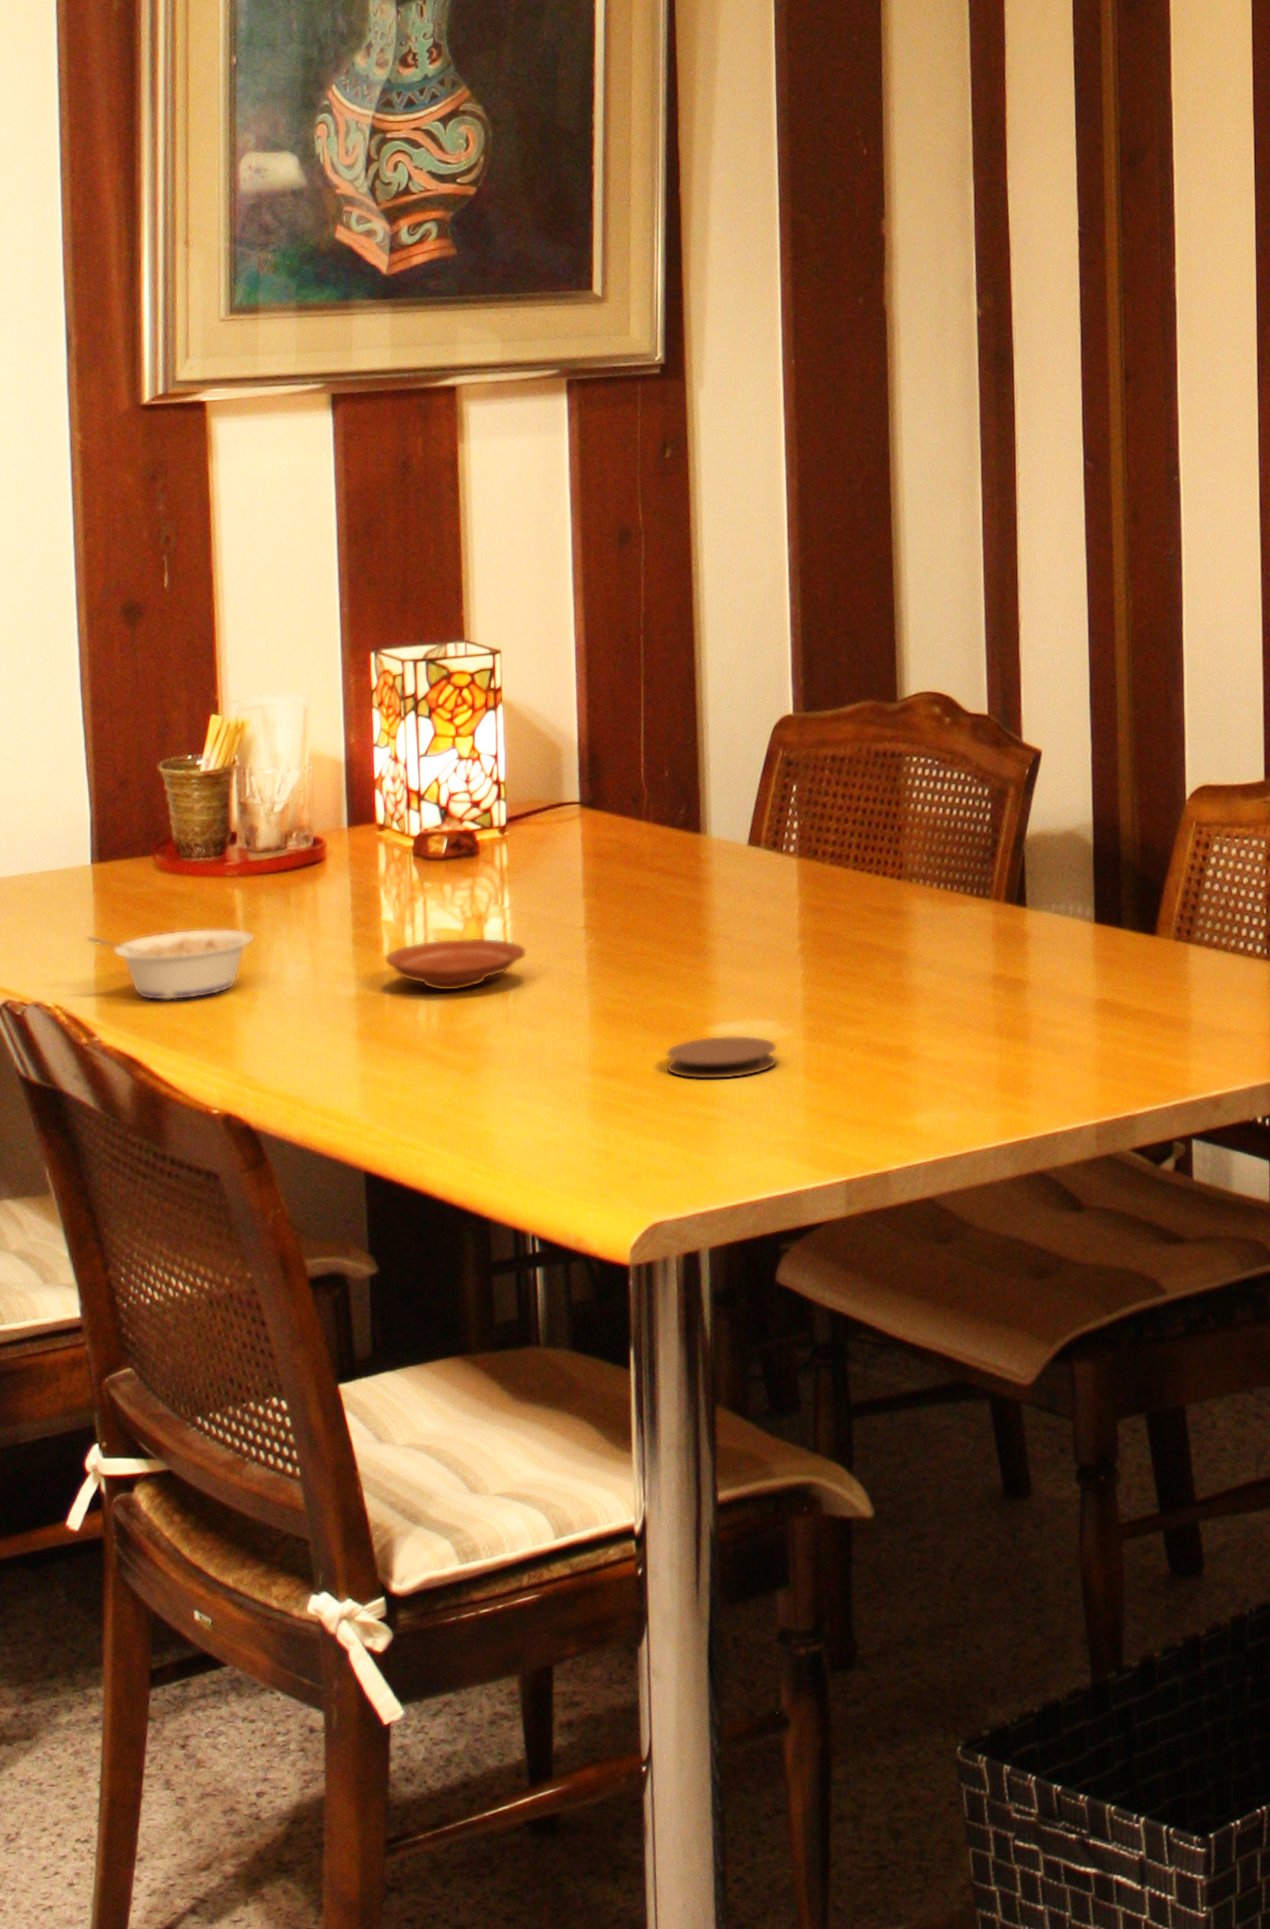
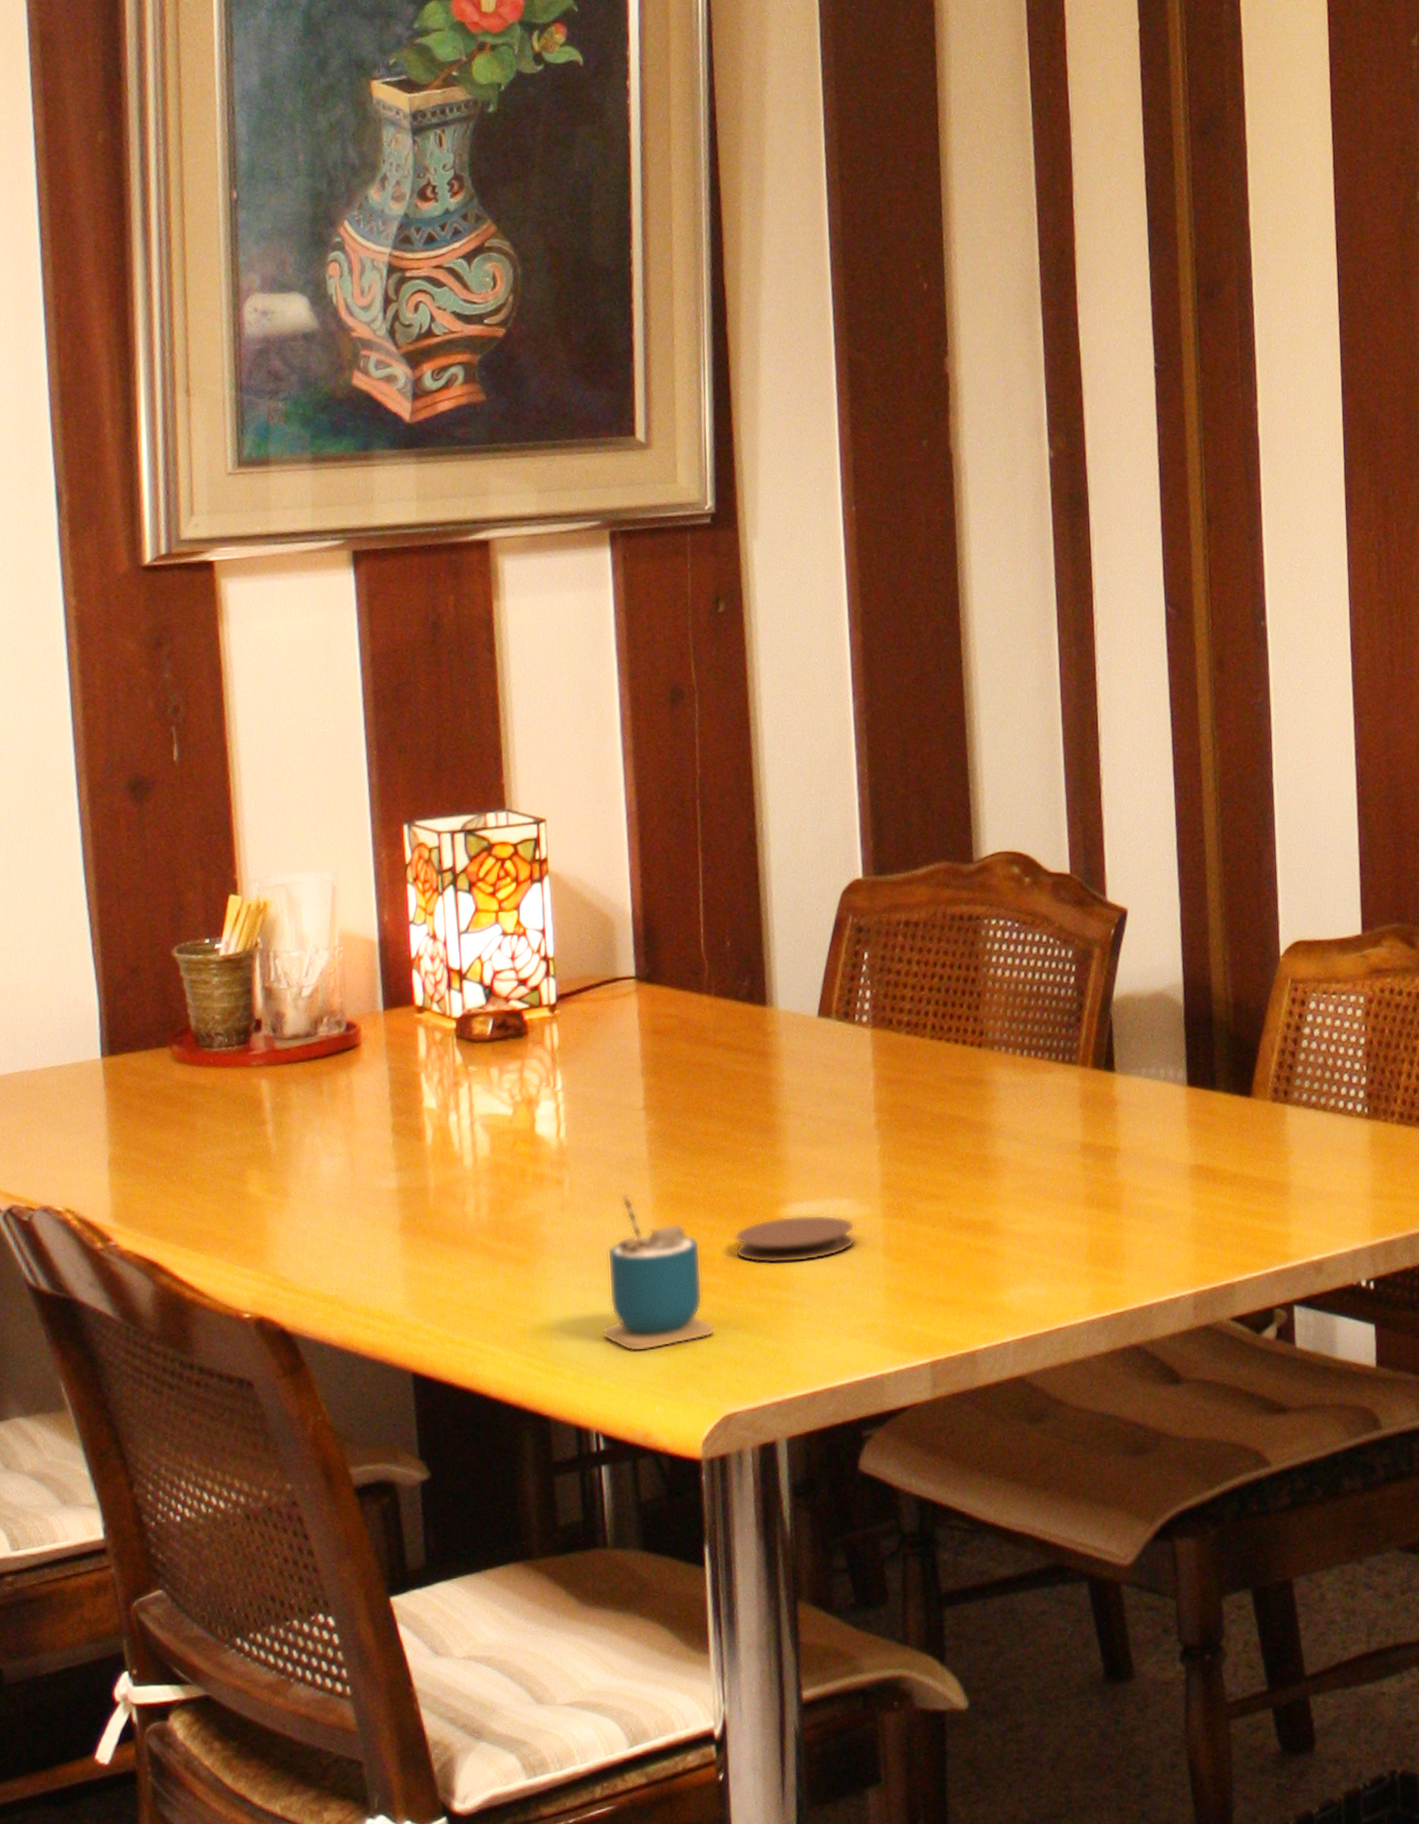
legume: present [85,928,256,1001] -> none [97,1120,286,1201]
plate: present [384,936,528,992] -> none [427,1121,583,1181]
cup: none [539,1008,646,1160] -> present [601,1193,716,1352]

